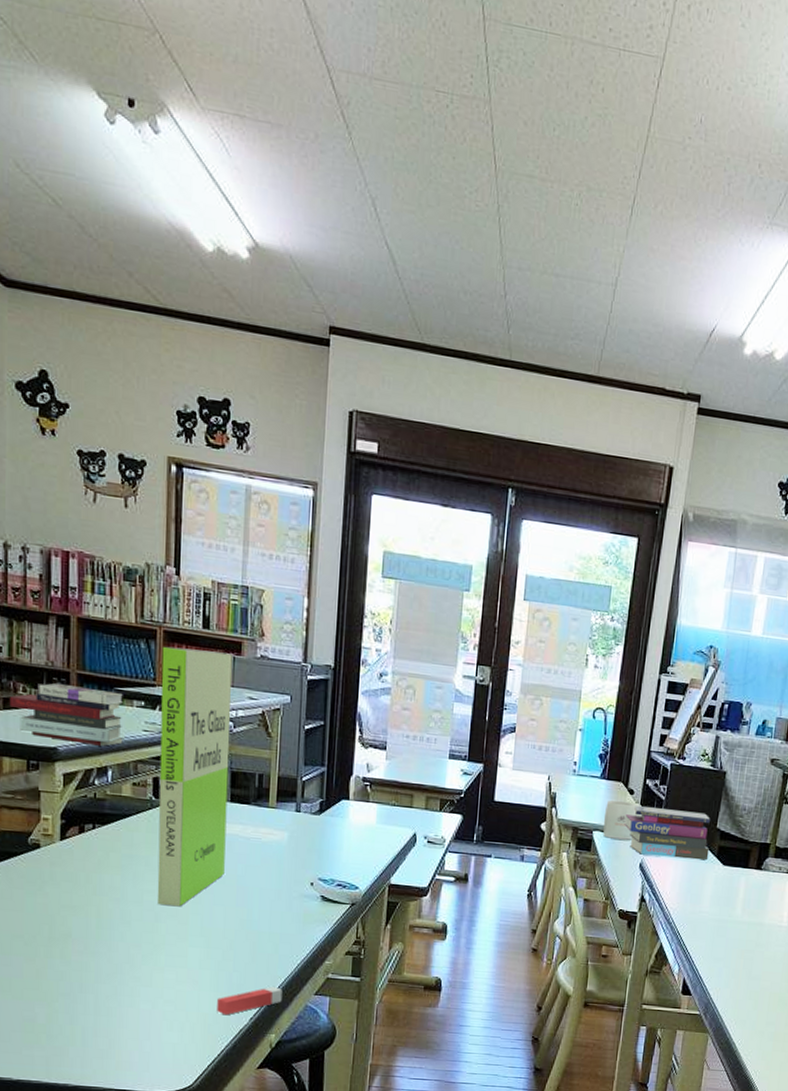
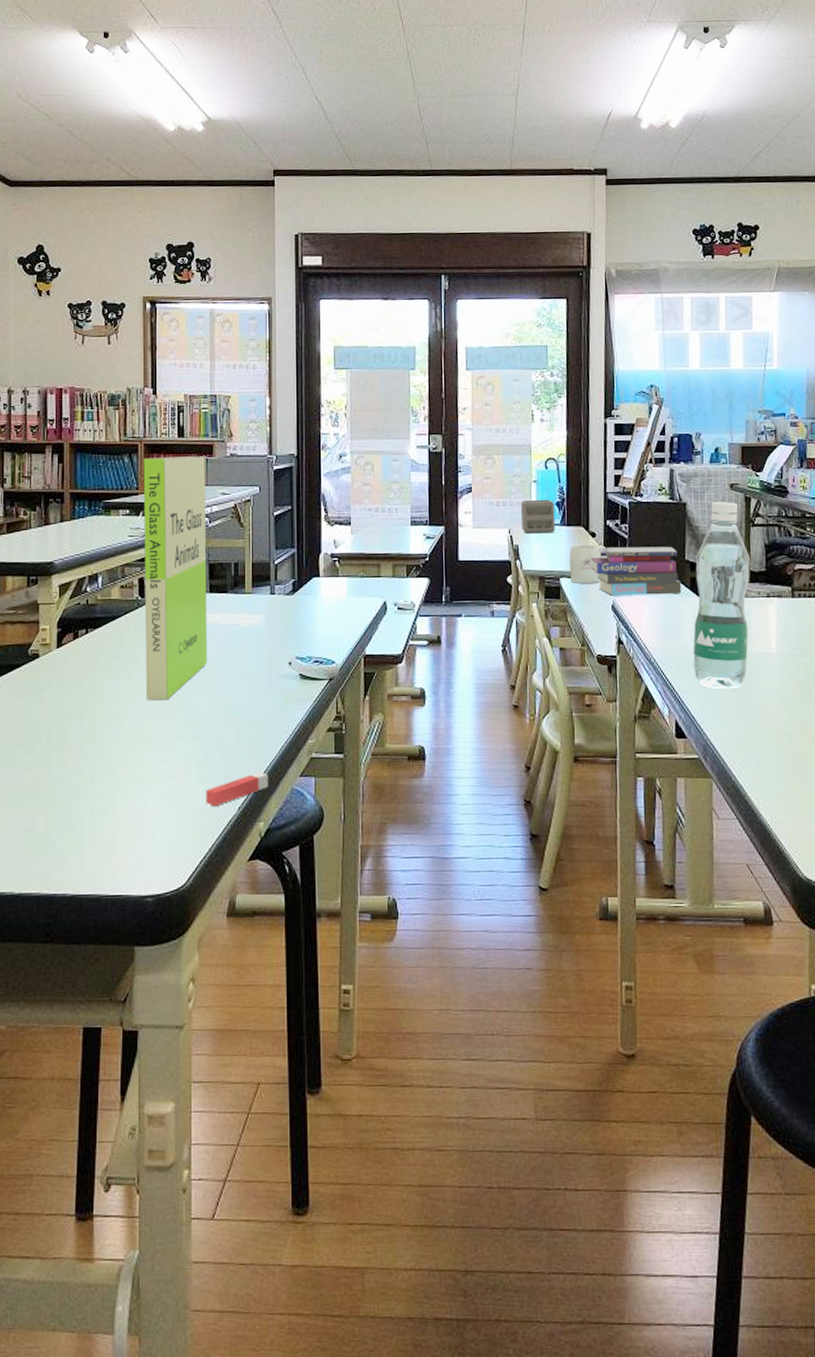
books: present [9,683,123,746] -> none [12,504,111,556]
desk organizer: none [562,748,597,785] -> present [520,499,555,534]
bottle: none [708,774,778,955] -> present [693,501,750,688]

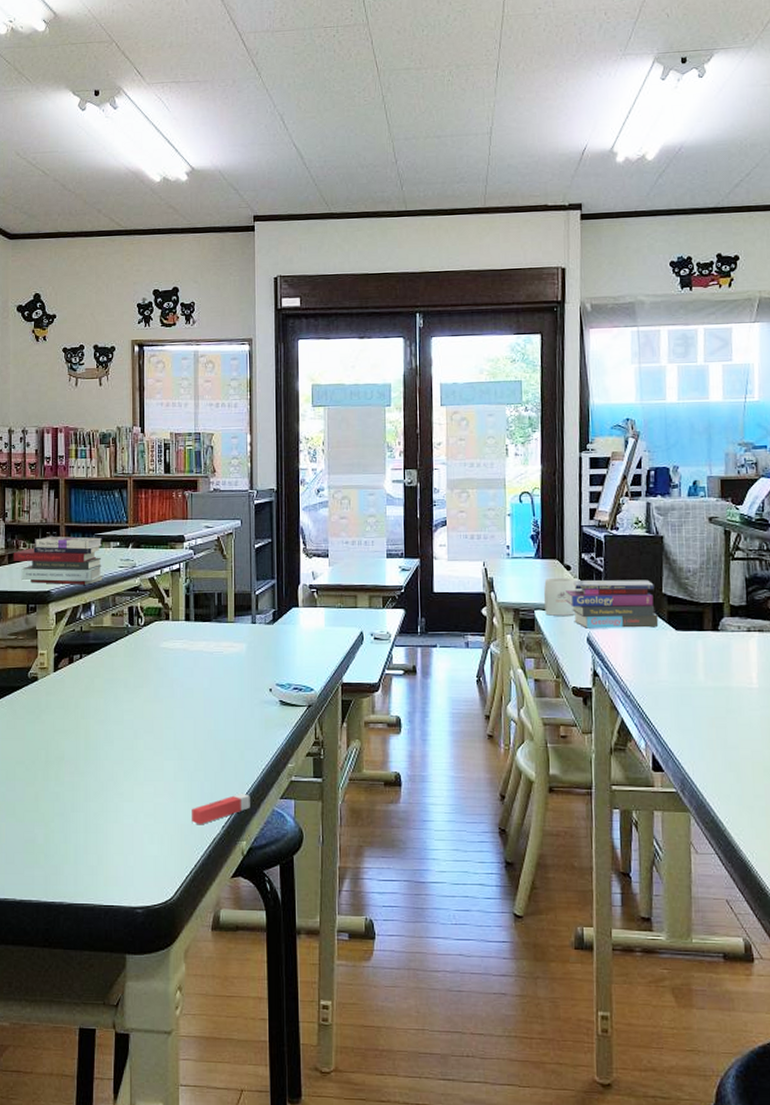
books: none [12,504,111,556] -> present [13,536,103,585]
book: present [143,456,207,701] -> none [132,491,192,723]
desk organizer: present [520,499,555,534] -> none [494,532,530,567]
bottle: present [693,501,750,688] -> none [670,535,730,723]

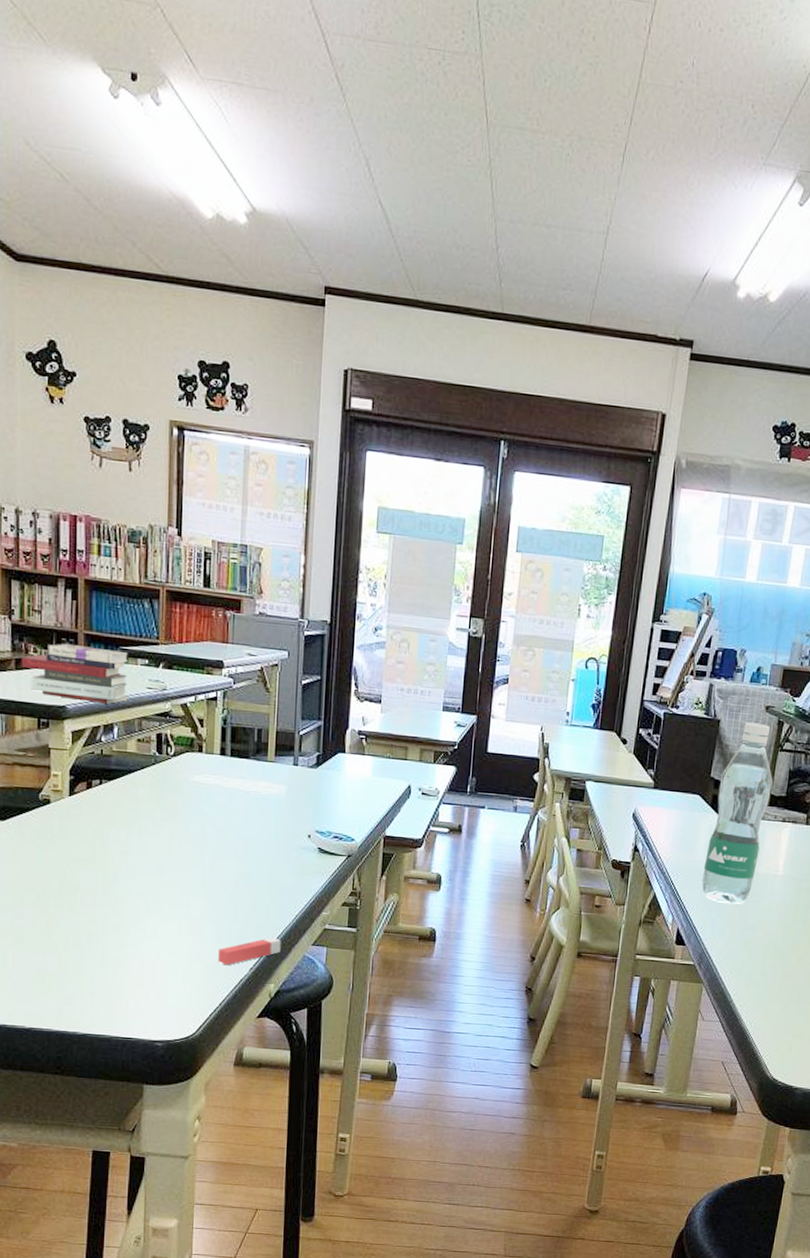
mug: present [543,577,577,616] -> none [596,750,630,790]
books: present [564,579,659,629] -> none [617,754,704,810]
bottle: none [670,535,730,723] -> present [702,722,773,904]

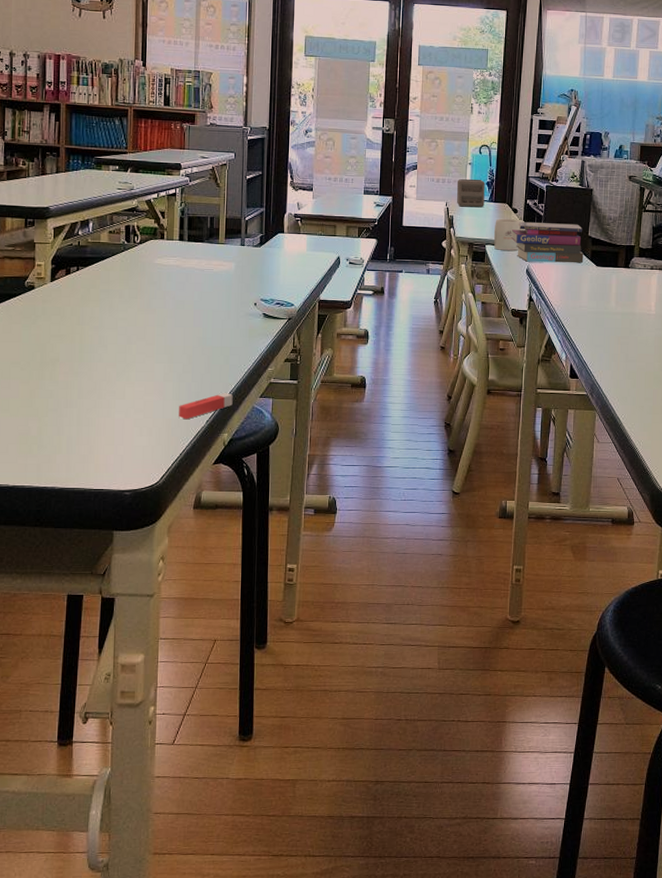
books: present [21,644,128,704] -> none [12,157,102,204]
desk organizer: none [554,698,590,735] -> present [456,179,485,208]
mug: none [596,750,630,790] -> present [493,218,521,251]
books: none [617,754,704,810] -> present [511,221,584,263]
bottle: present [702,722,773,904] -> none [588,189,640,340]

